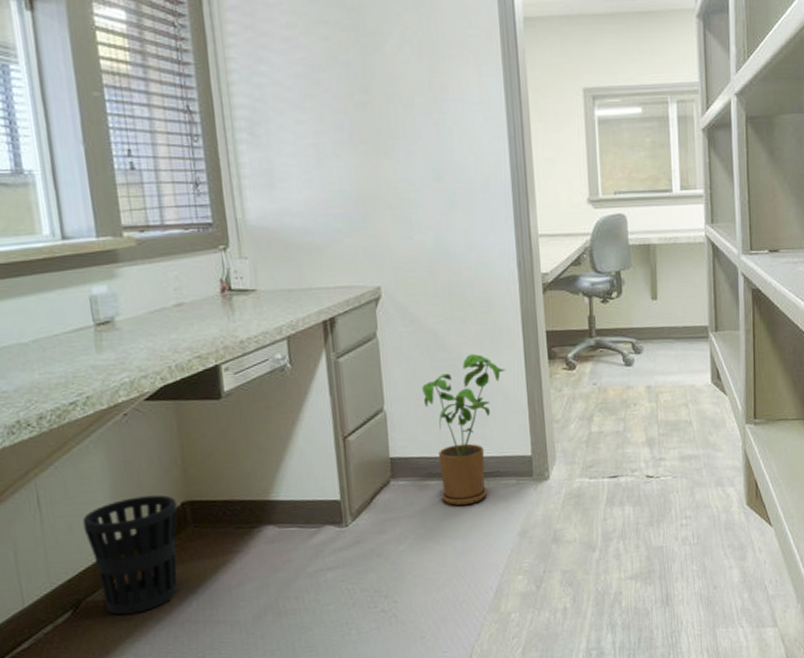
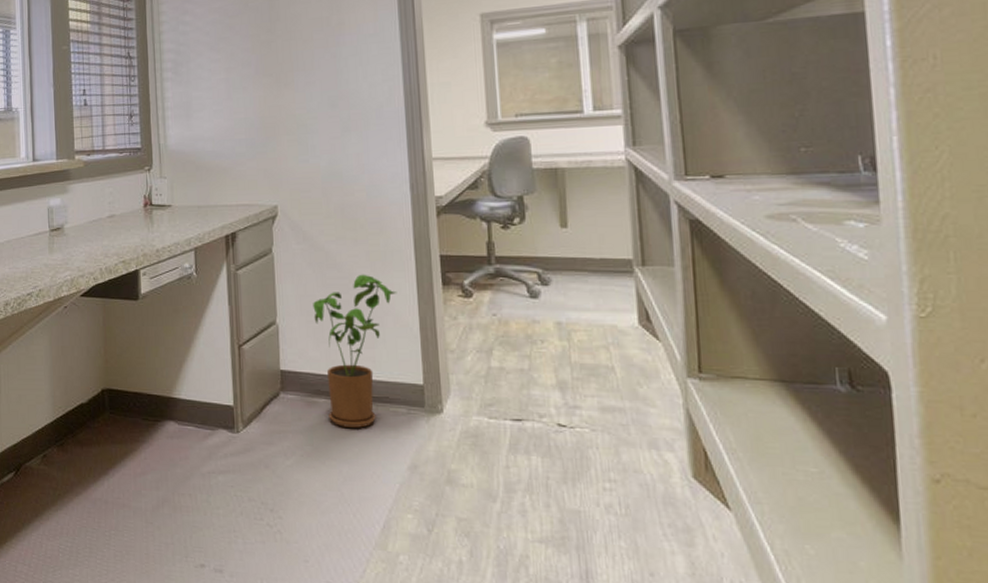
wastebasket: present [82,495,178,615] -> none [28,379,99,484]

